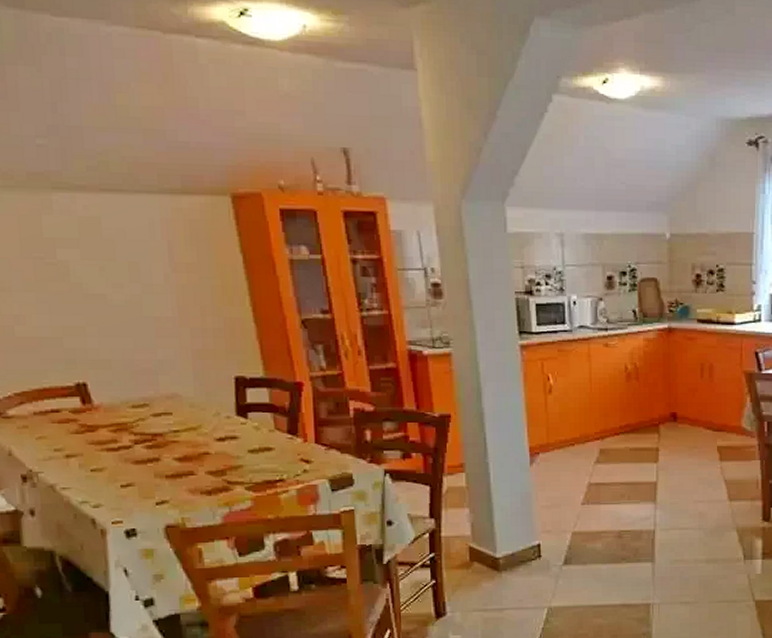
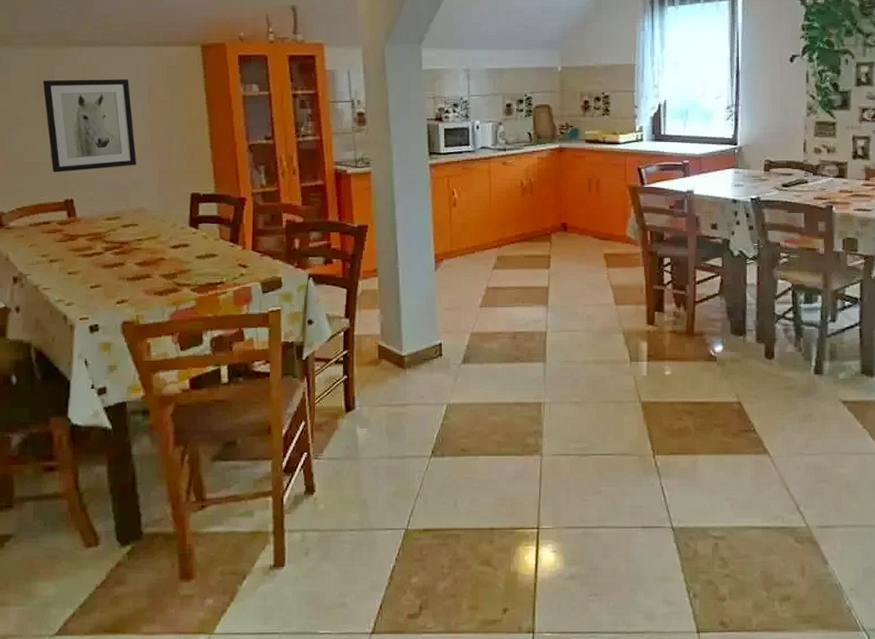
wall art: none [28,234,164,351] -> present [43,79,137,173]

